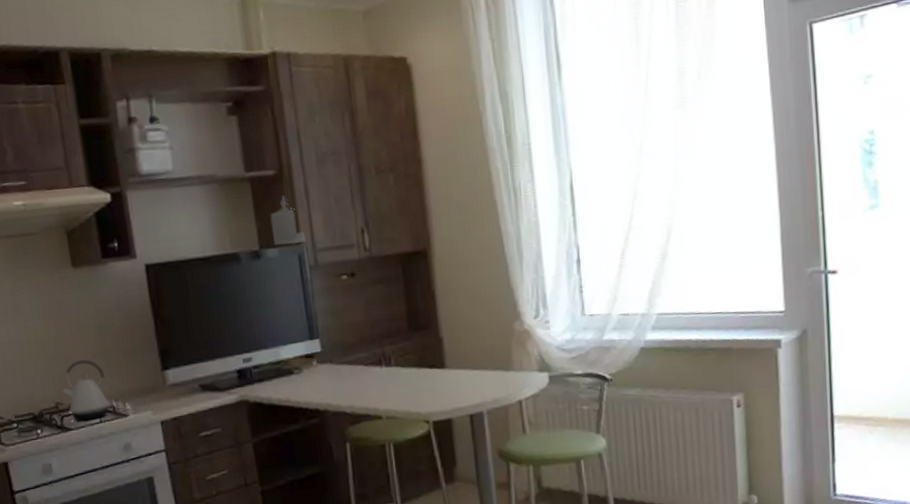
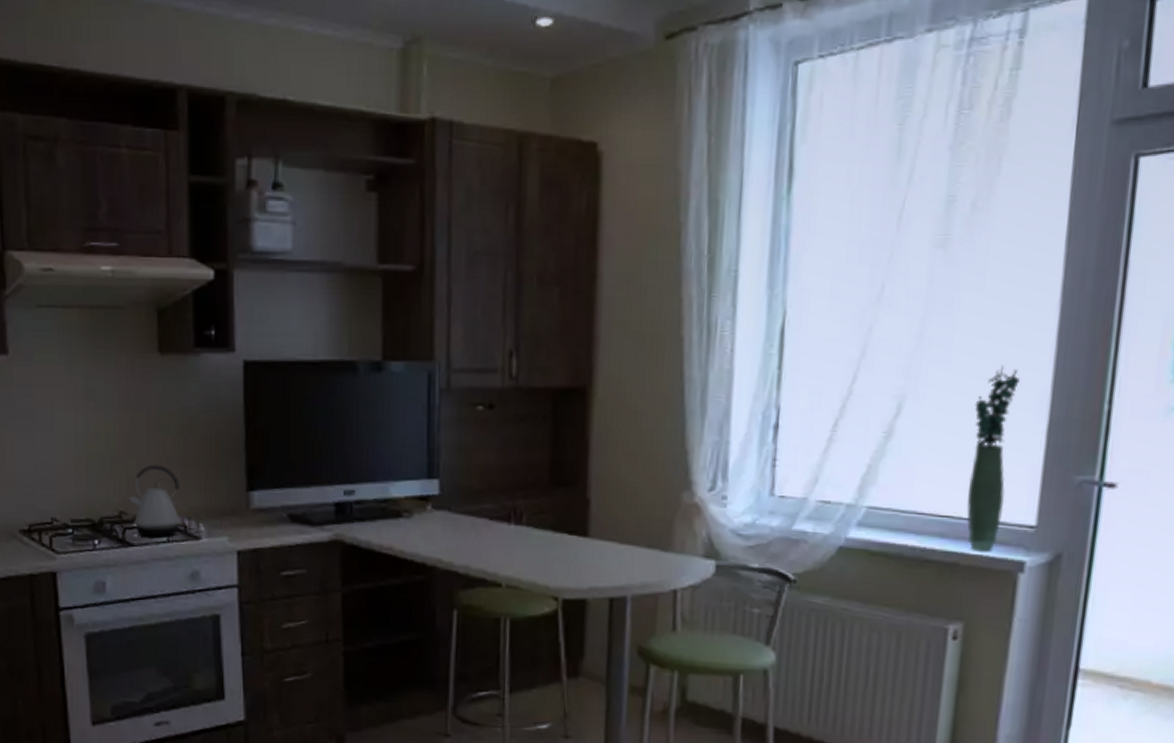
decorative jar: present [270,195,306,245] -> none [400,298,439,359]
vase: none [724,191,759,338] -> present [967,365,1020,553]

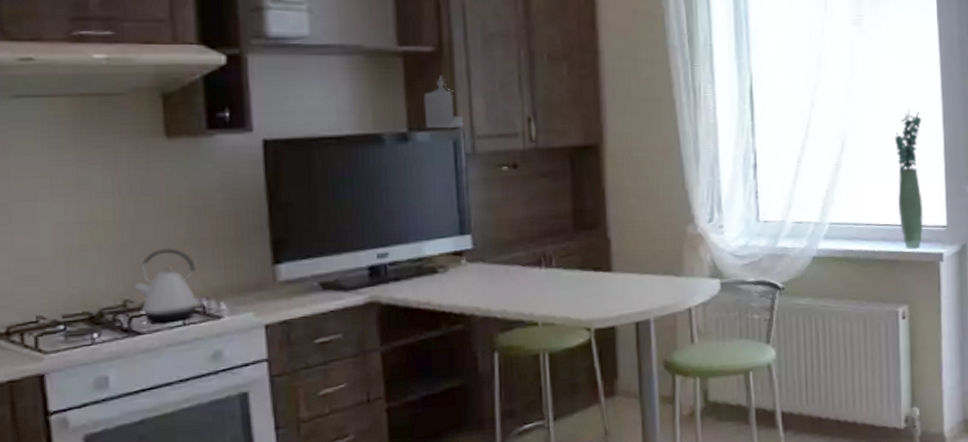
decorative jar: none [400,298,439,359] -> present [423,75,463,129]

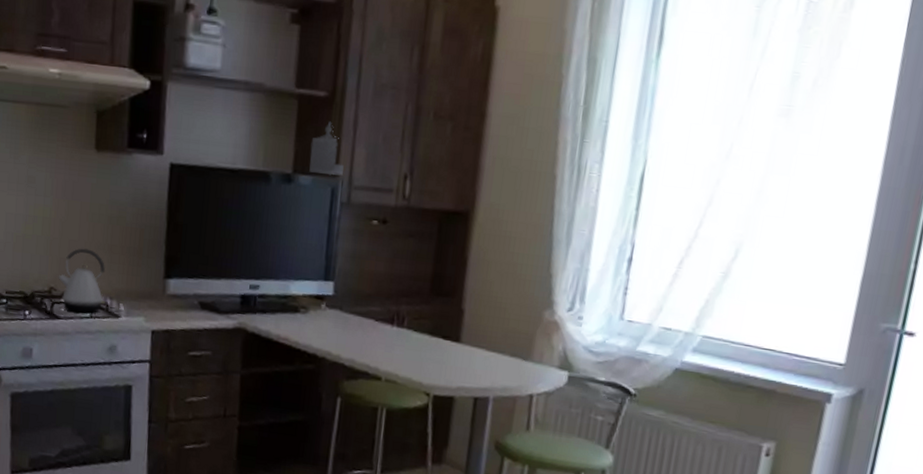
vase: present [894,109,924,250] -> none [786,222,842,384]

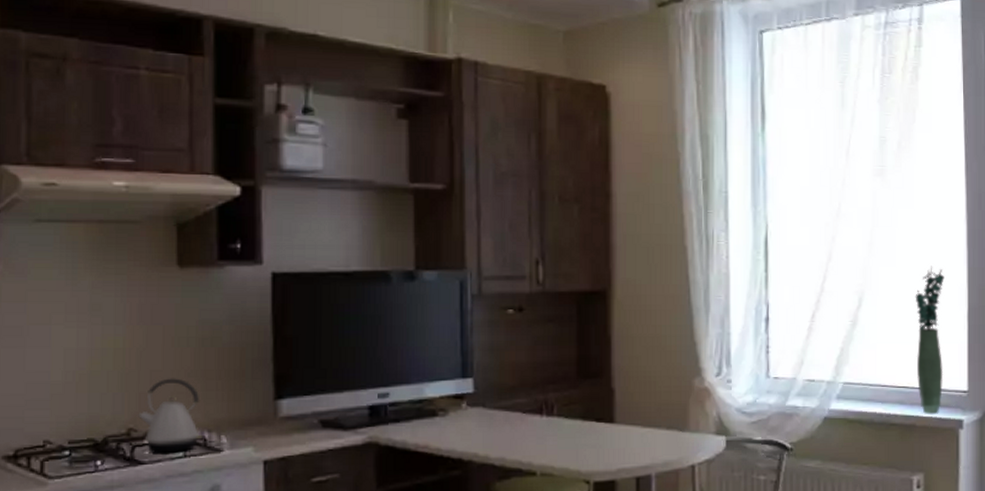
decorative jar: present [309,121,344,176] -> none [432,213,470,269]
vase: none [786,222,842,384] -> present [915,266,945,415]

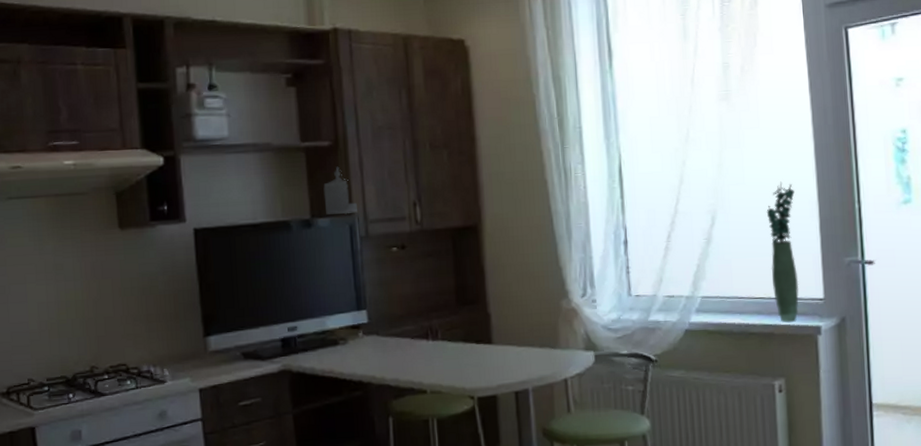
kettle: present [138,378,203,453] -> none [98,322,150,386]
decorative jar: none [432,213,470,269] -> present [323,166,357,215]

